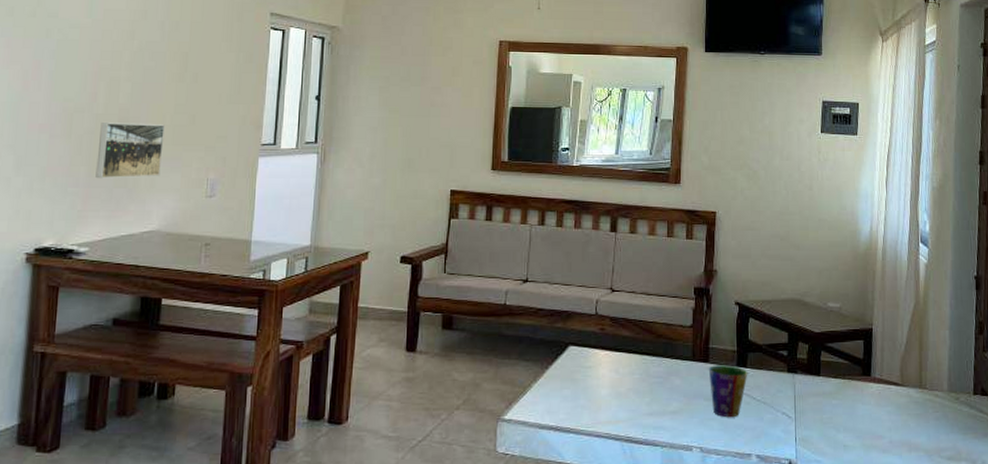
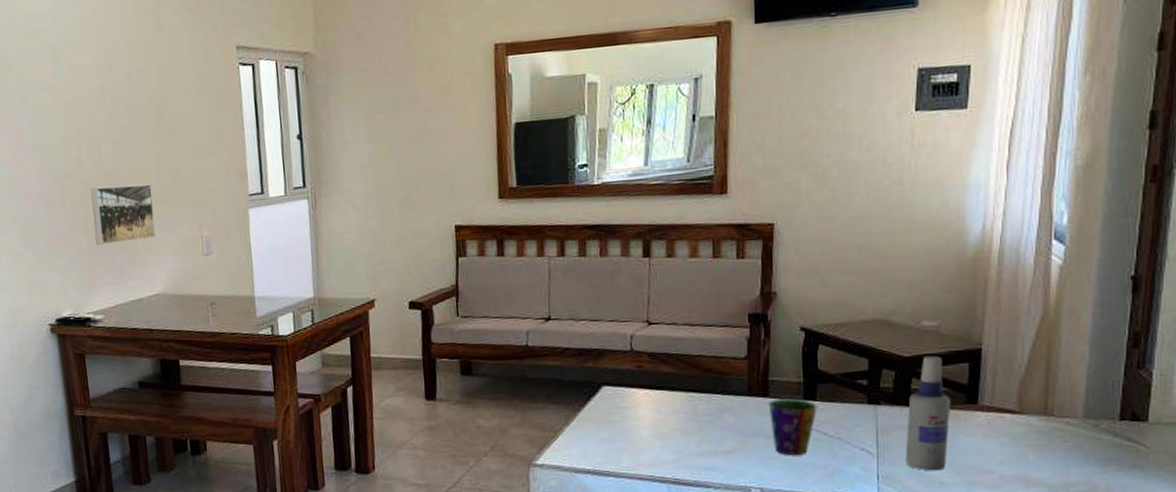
spray bottle: none [817,332,851,435] -> present [905,355,951,471]

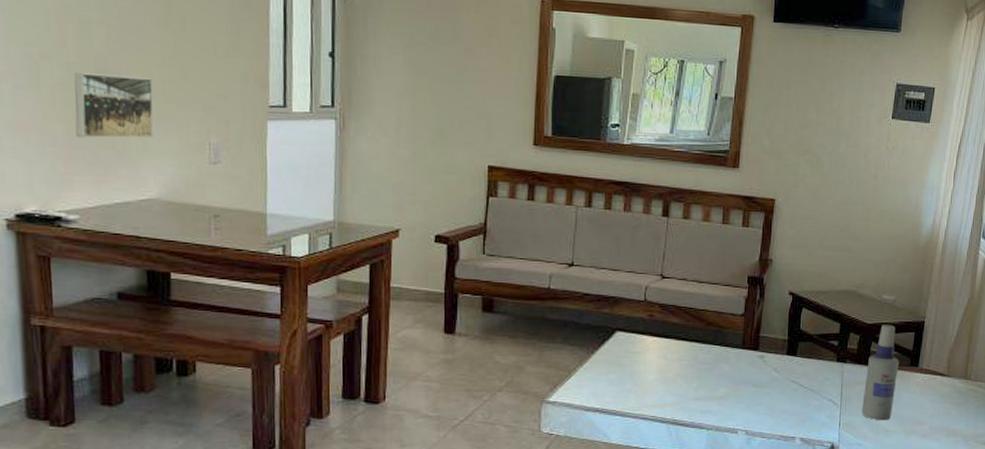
cup: present [768,398,818,456] -> none [758,353,798,403]

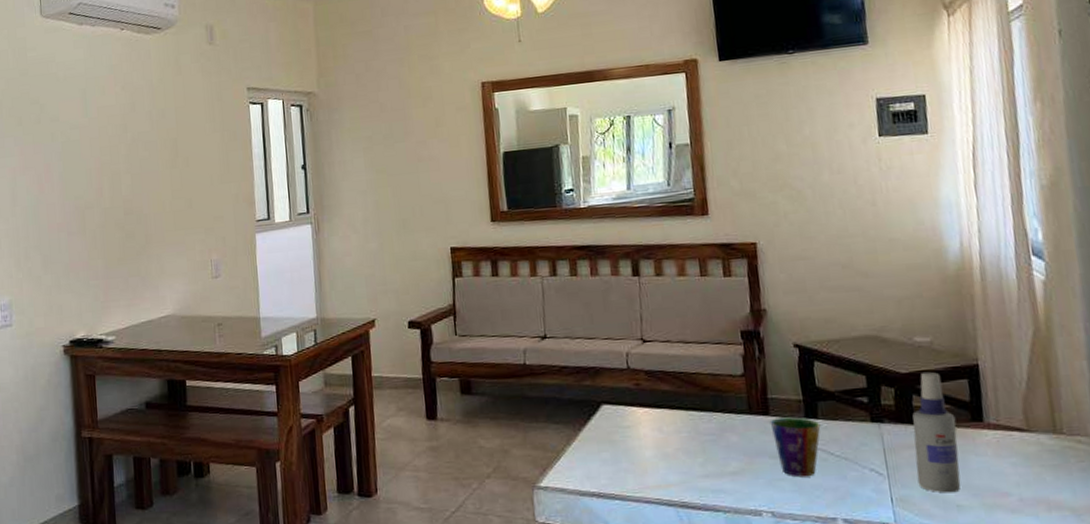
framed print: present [74,73,154,139] -> none [109,211,168,270]
cup: none [758,353,798,403] -> present [770,417,821,477]

